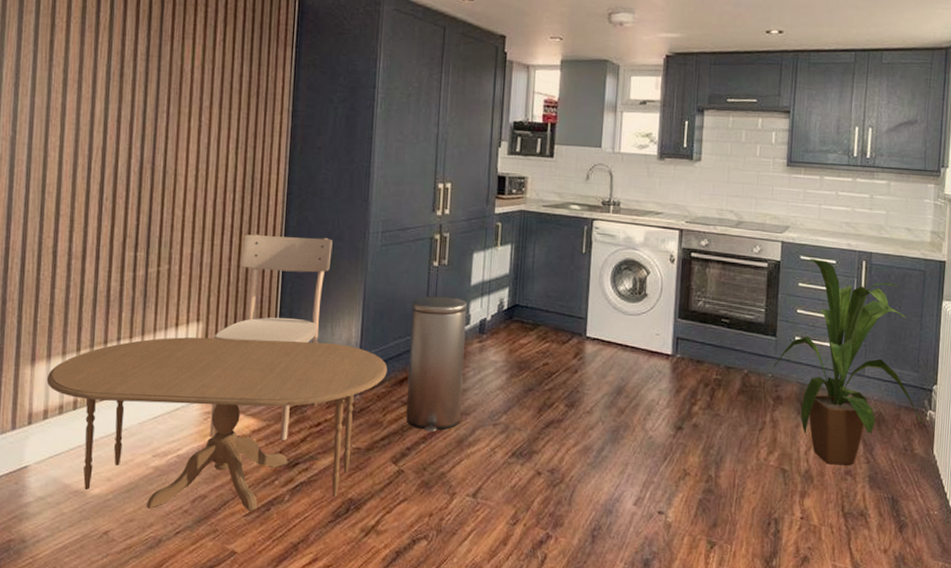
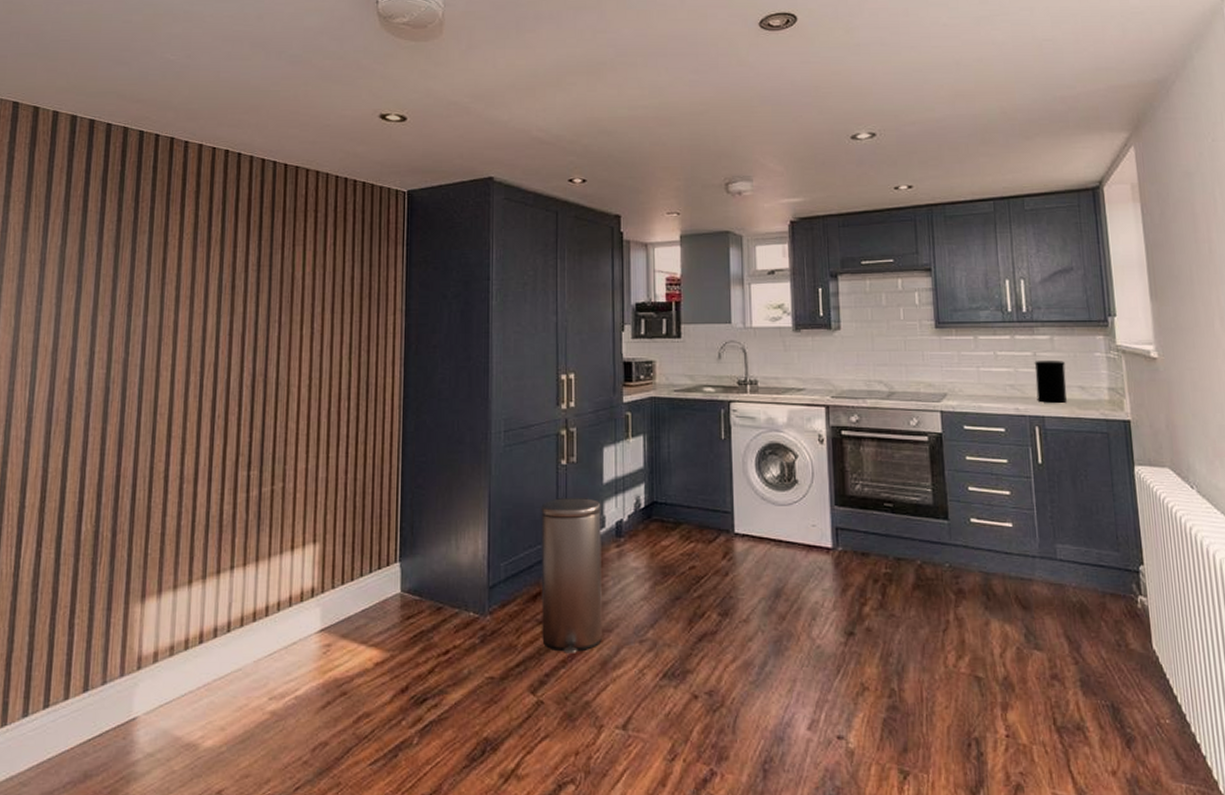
dining table: present [46,337,388,511] -> none [157,557,519,761]
dining chair: present [209,234,333,441] -> none [329,442,453,674]
house plant: present [773,258,924,466] -> none [950,428,1136,668]
canister: none [868,203,897,242] -> present [1034,361,1067,403]

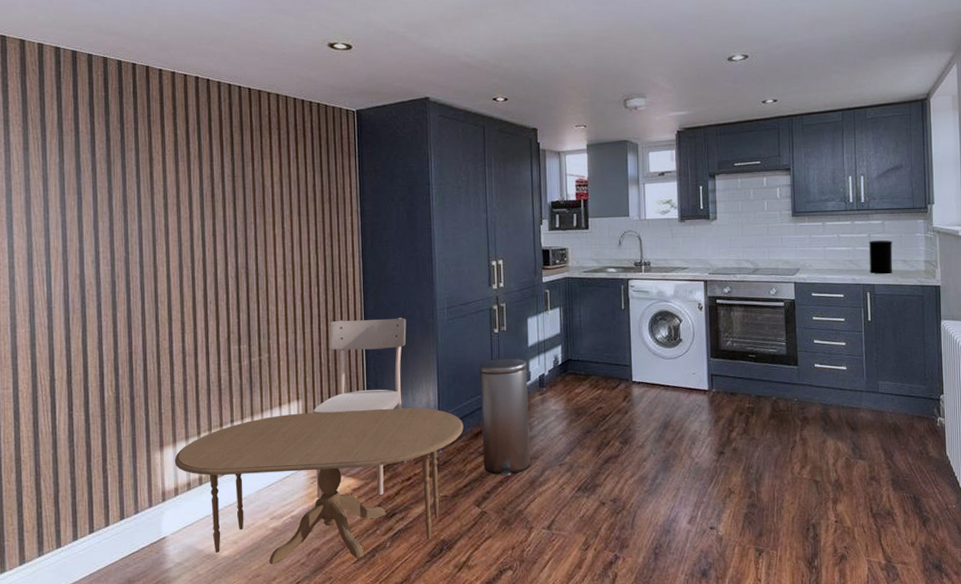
dining table: none [157,557,519,761] -> present [174,407,464,564]
dining chair: none [329,442,453,674] -> present [312,318,406,498]

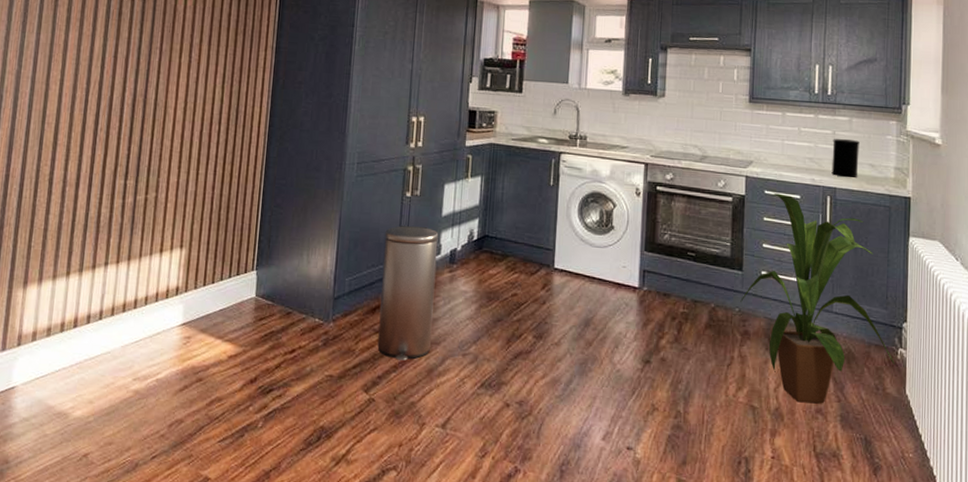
dining table: present [174,407,464,564] -> none [37,262,361,437]
dining chair: present [312,318,406,498] -> none [187,164,311,367]
house plant: none [798,294,935,473] -> present [740,193,895,404]

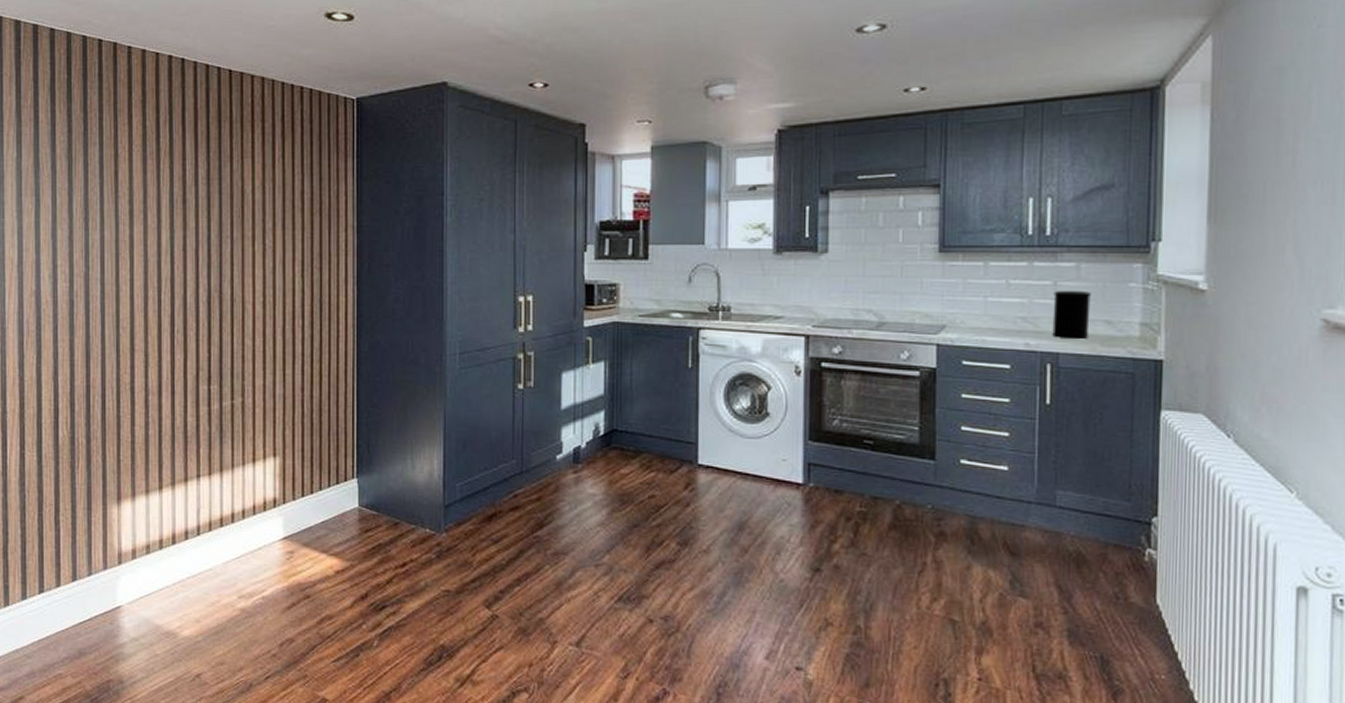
pedal bin: present [377,226,439,362] -> none [496,422,559,574]
house plant: present [740,193,895,404] -> none [933,364,1141,617]

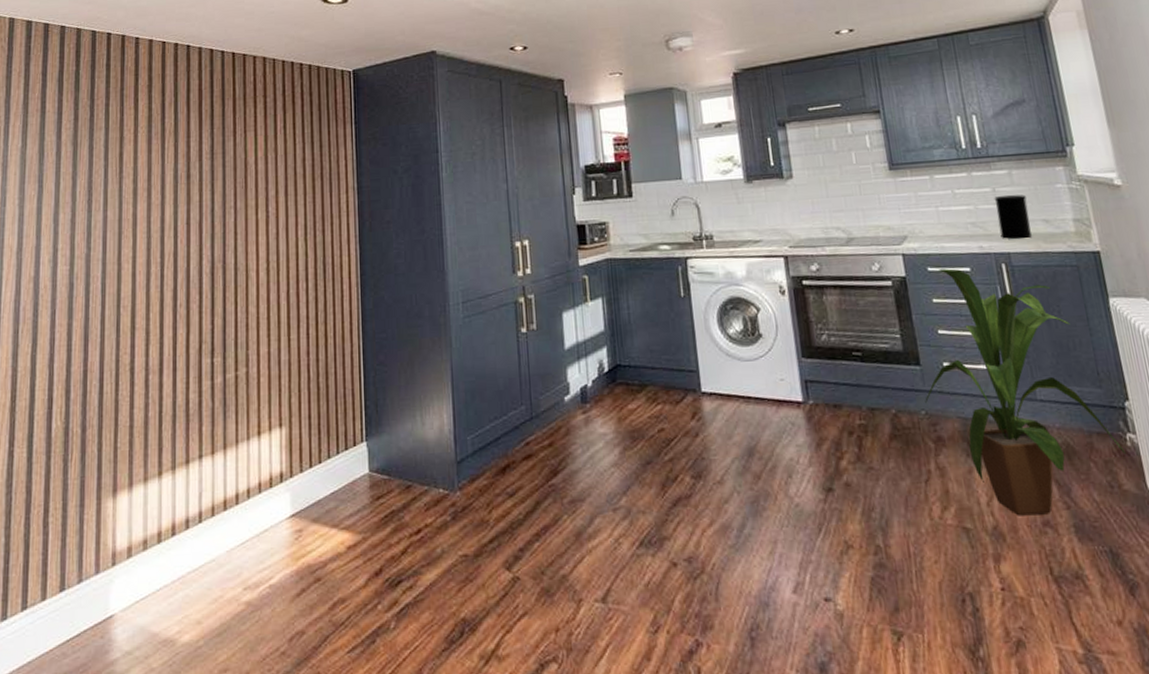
house plant: none [933,364,1141,617] -> present [925,268,1126,516]

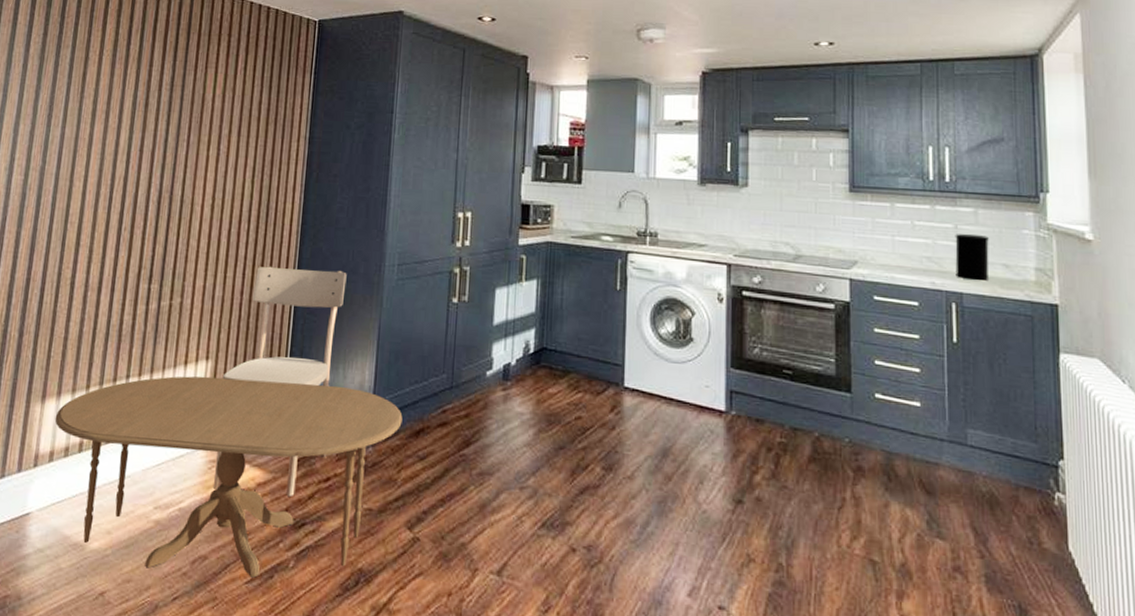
dining table: none [129,434,487,654] -> present [55,376,403,578]
dining chair: none [298,317,415,560] -> present [212,266,347,497]
house plant: present [925,268,1126,516] -> none [850,299,1051,560]

